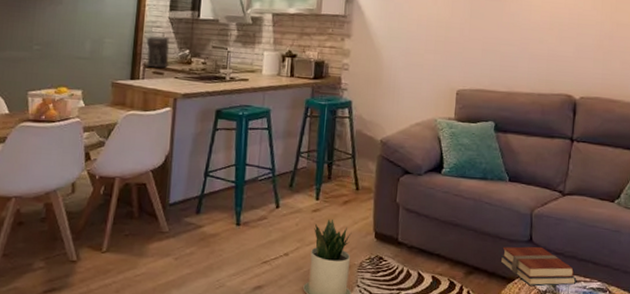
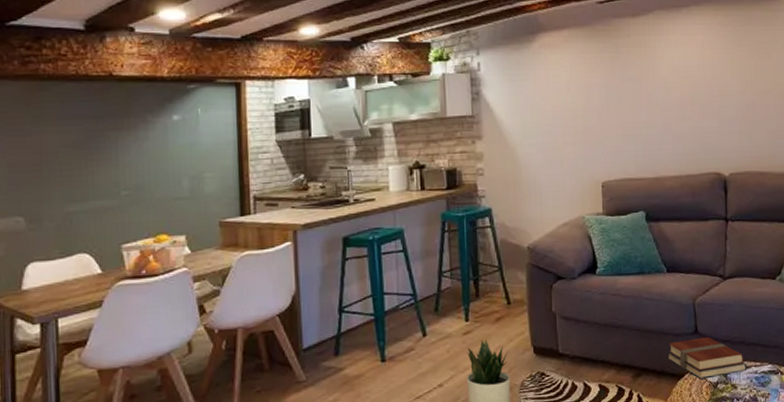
coffee maker: present [145,35,169,68] -> none [253,162,282,200]

